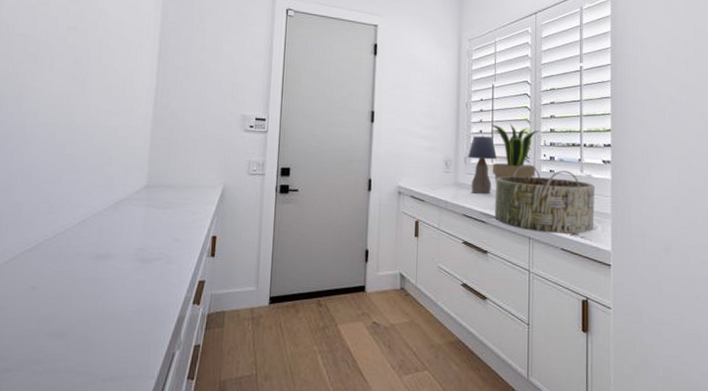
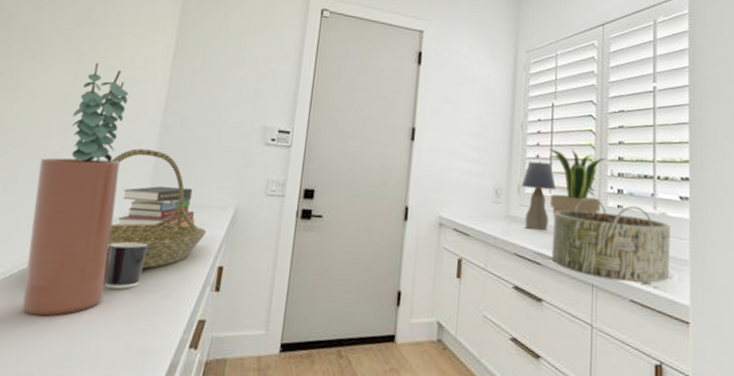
vase: none [48,65,122,284] -> present [22,62,129,317]
basket: none [112,139,200,243] -> present [106,148,207,270]
mug: none [116,218,151,258] -> present [104,241,149,289]
books: none [120,170,190,206] -> present [114,186,196,226]

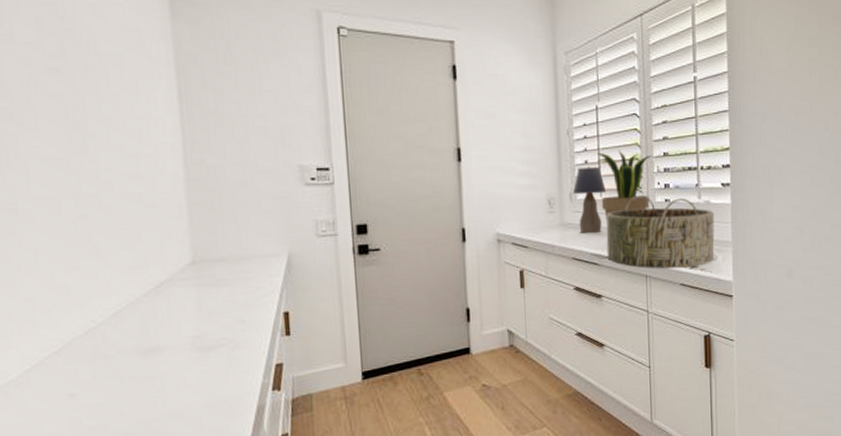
vase: present [22,62,129,317] -> none [58,117,171,387]
mug: present [104,241,149,289] -> none [163,300,206,349]
basket: present [106,148,207,270] -> none [140,206,264,333]
books: present [114,186,196,226] -> none [162,240,249,288]

